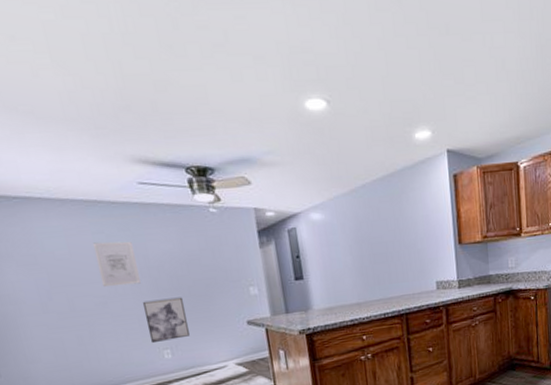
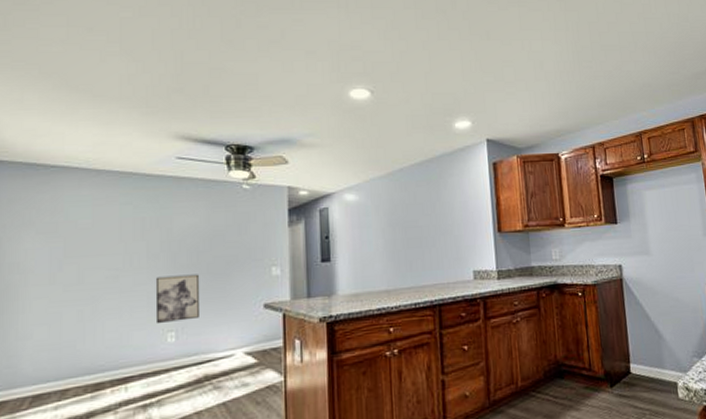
wall art: present [92,241,141,288] -> none [117,213,158,260]

